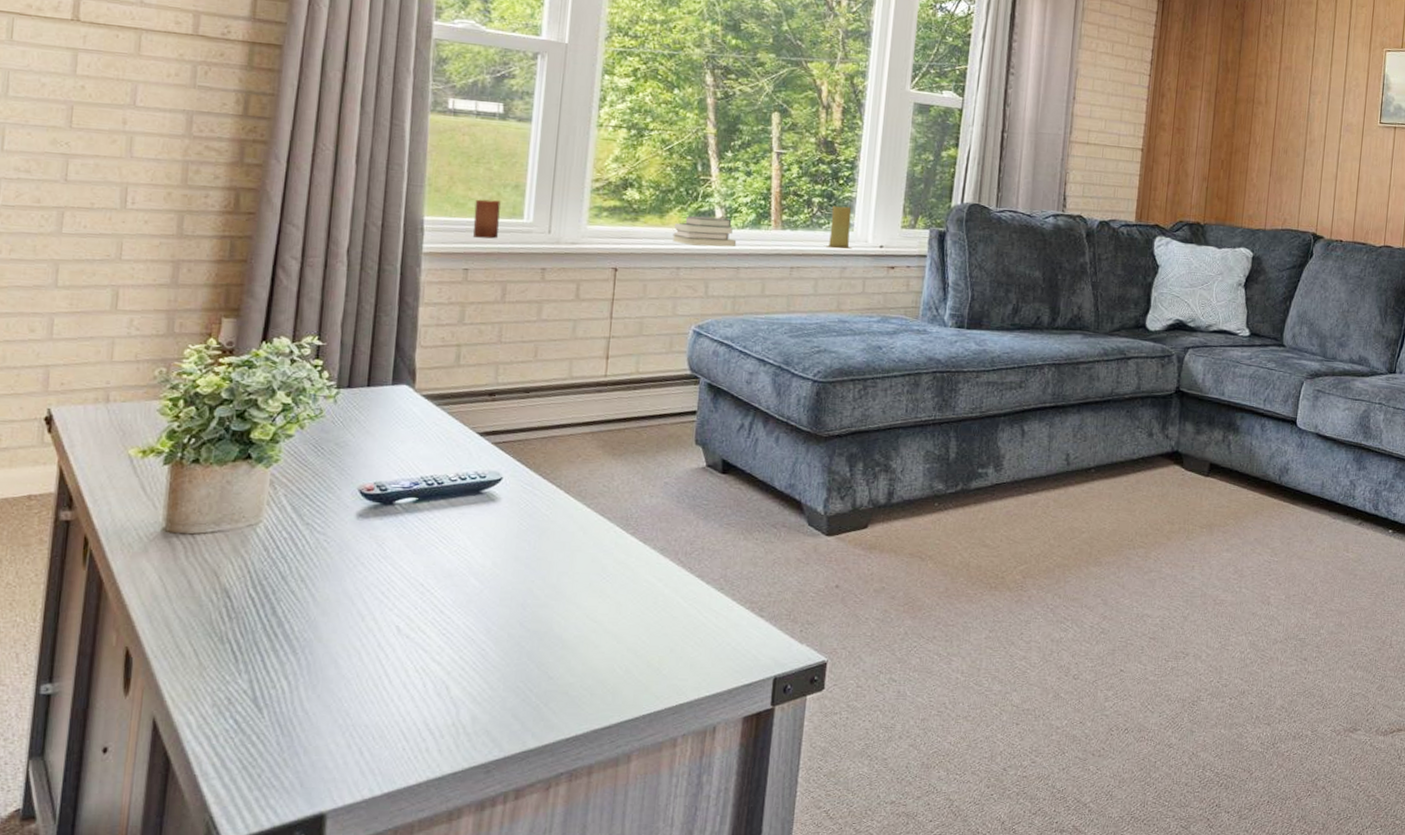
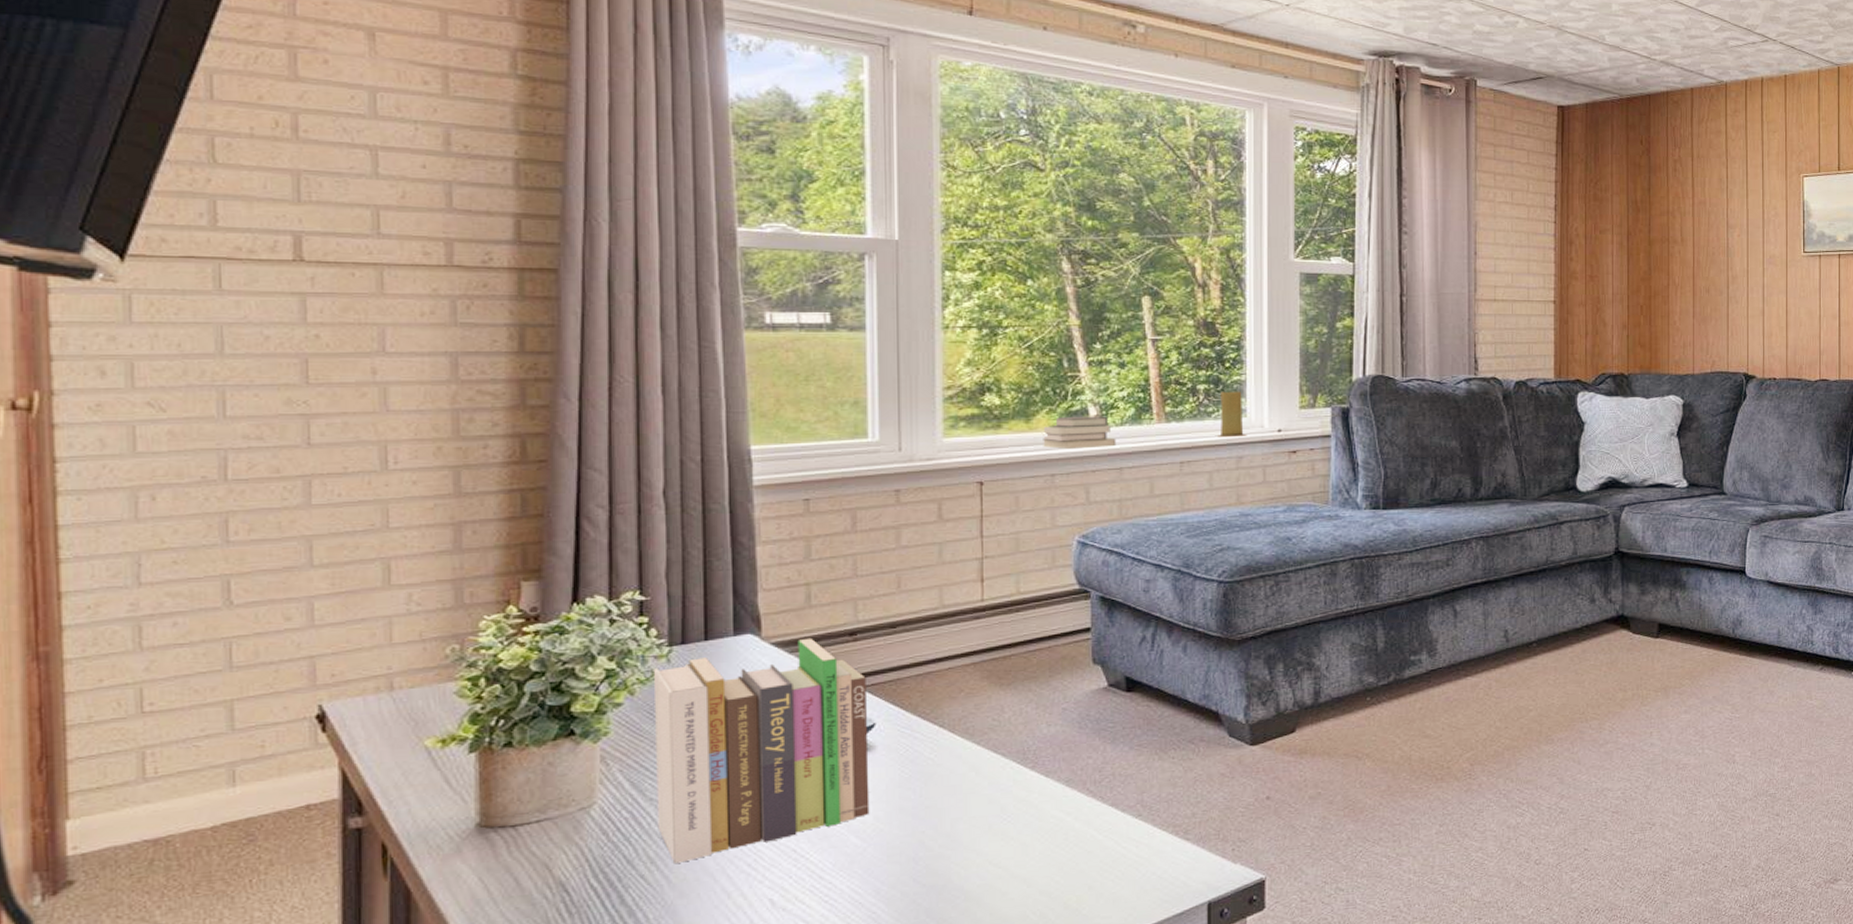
books: none [310,394,499,584] -> present [654,638,870,863]
candle: present [472,199,501,239] -> none [809,420,841,465]

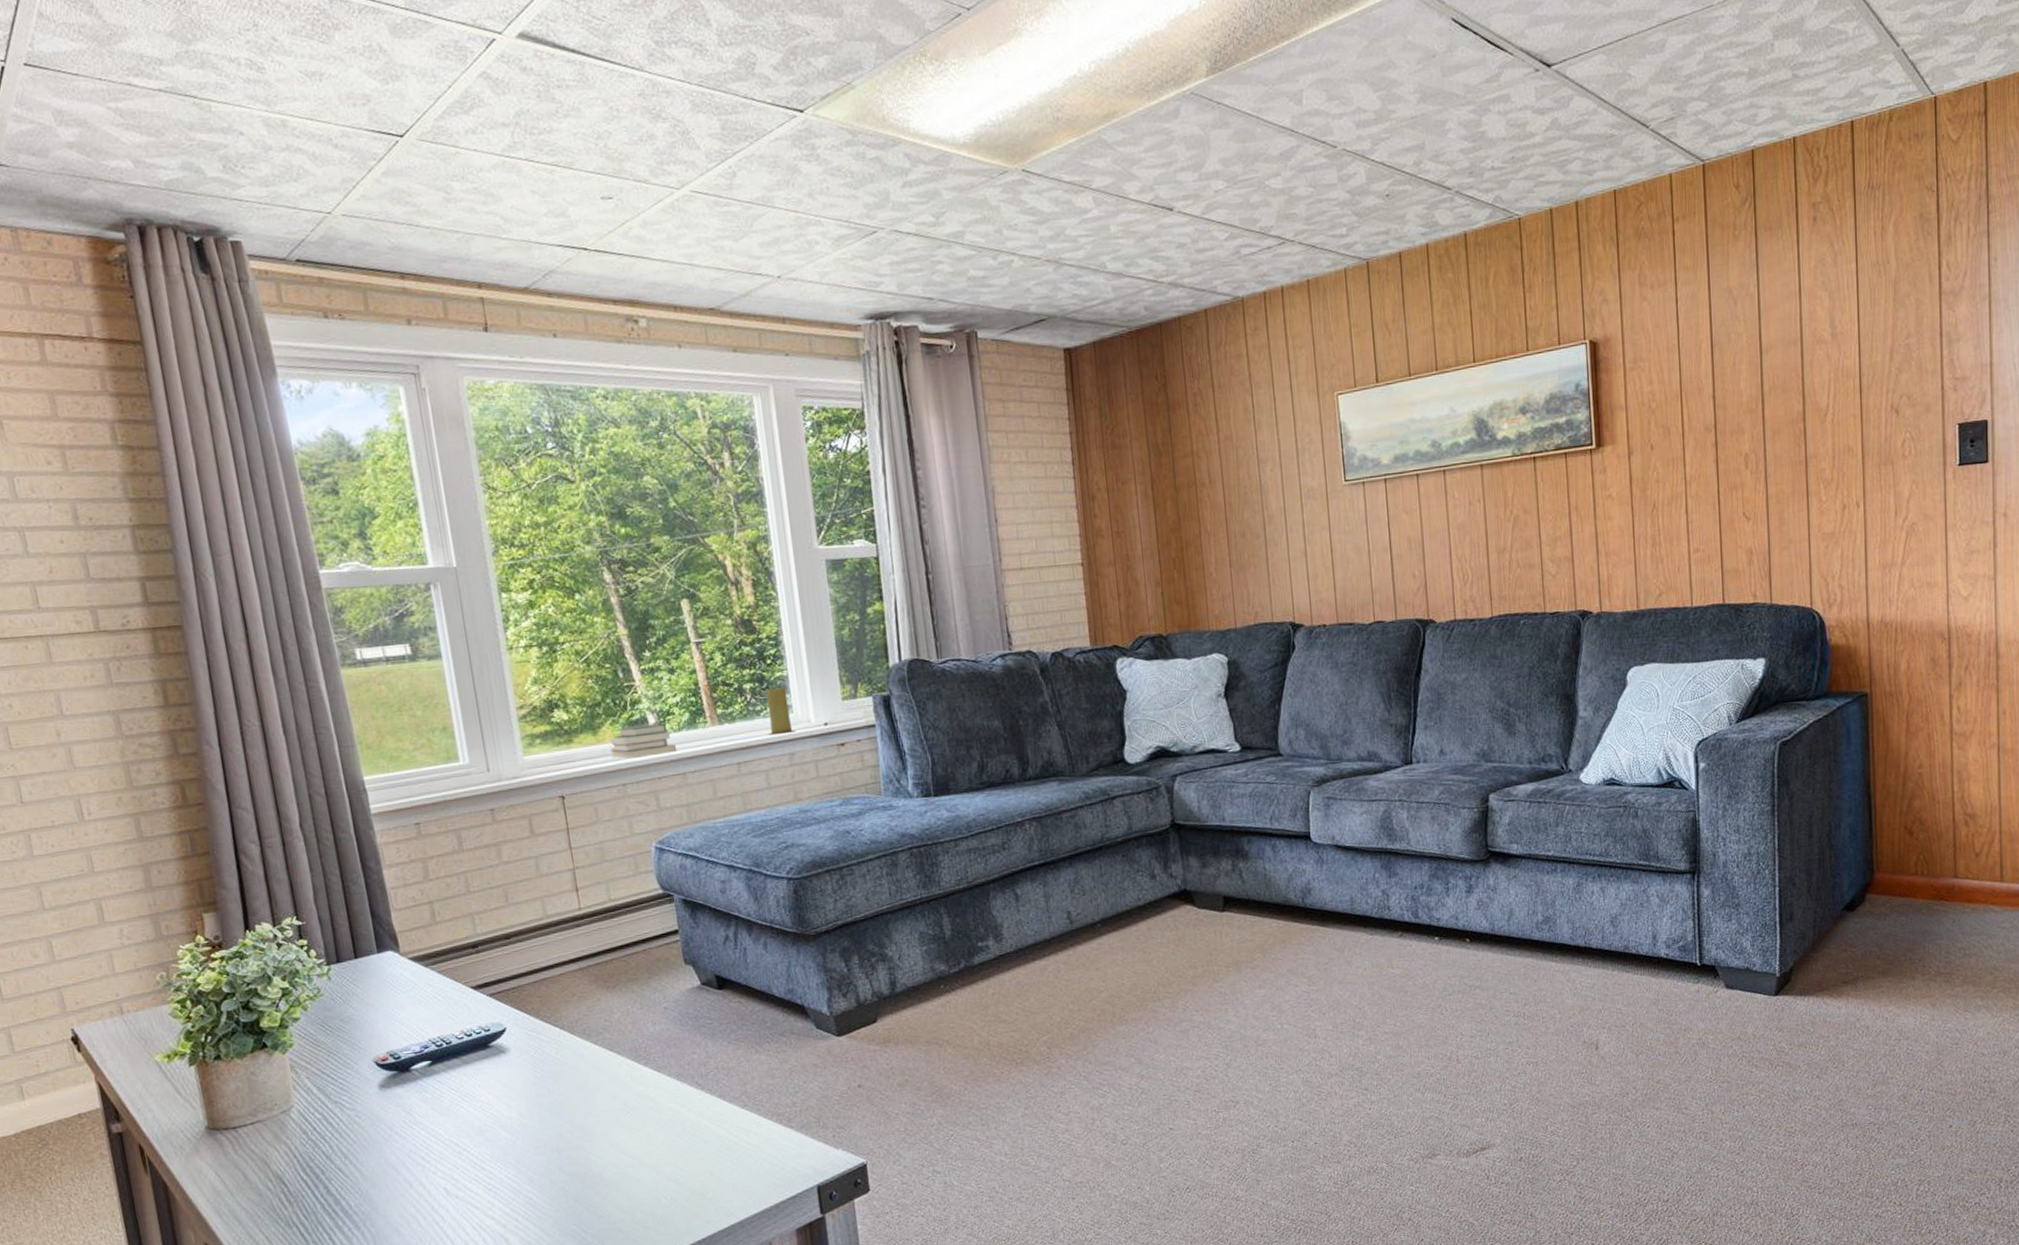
books: present [654,638,870,863] -> none [319,951,514,1158]

